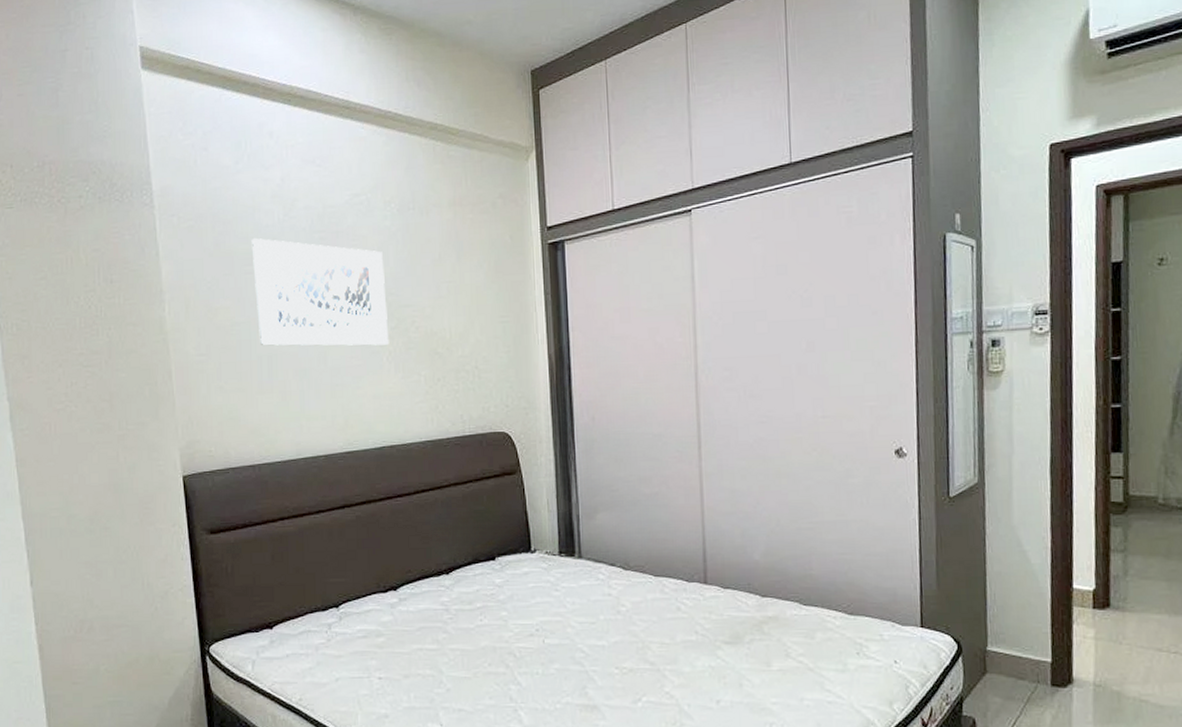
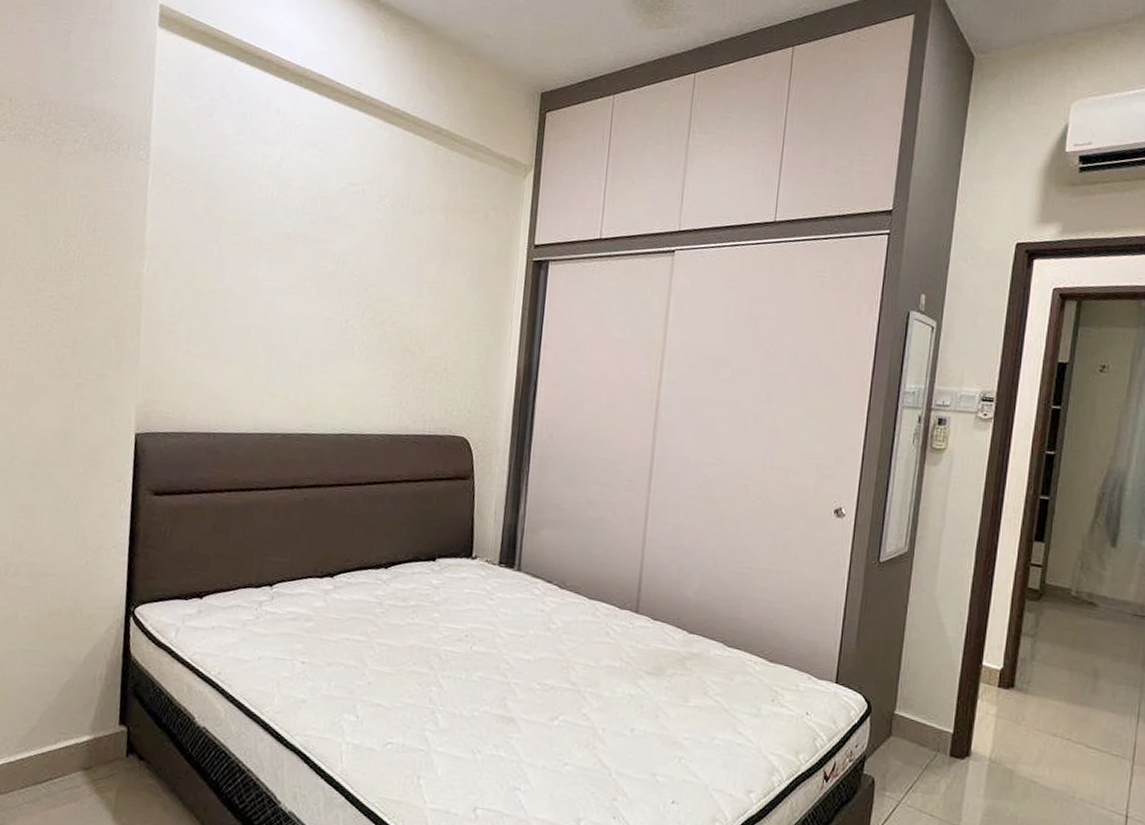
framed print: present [251,237,390,346] -> none [234,209,370,335]

